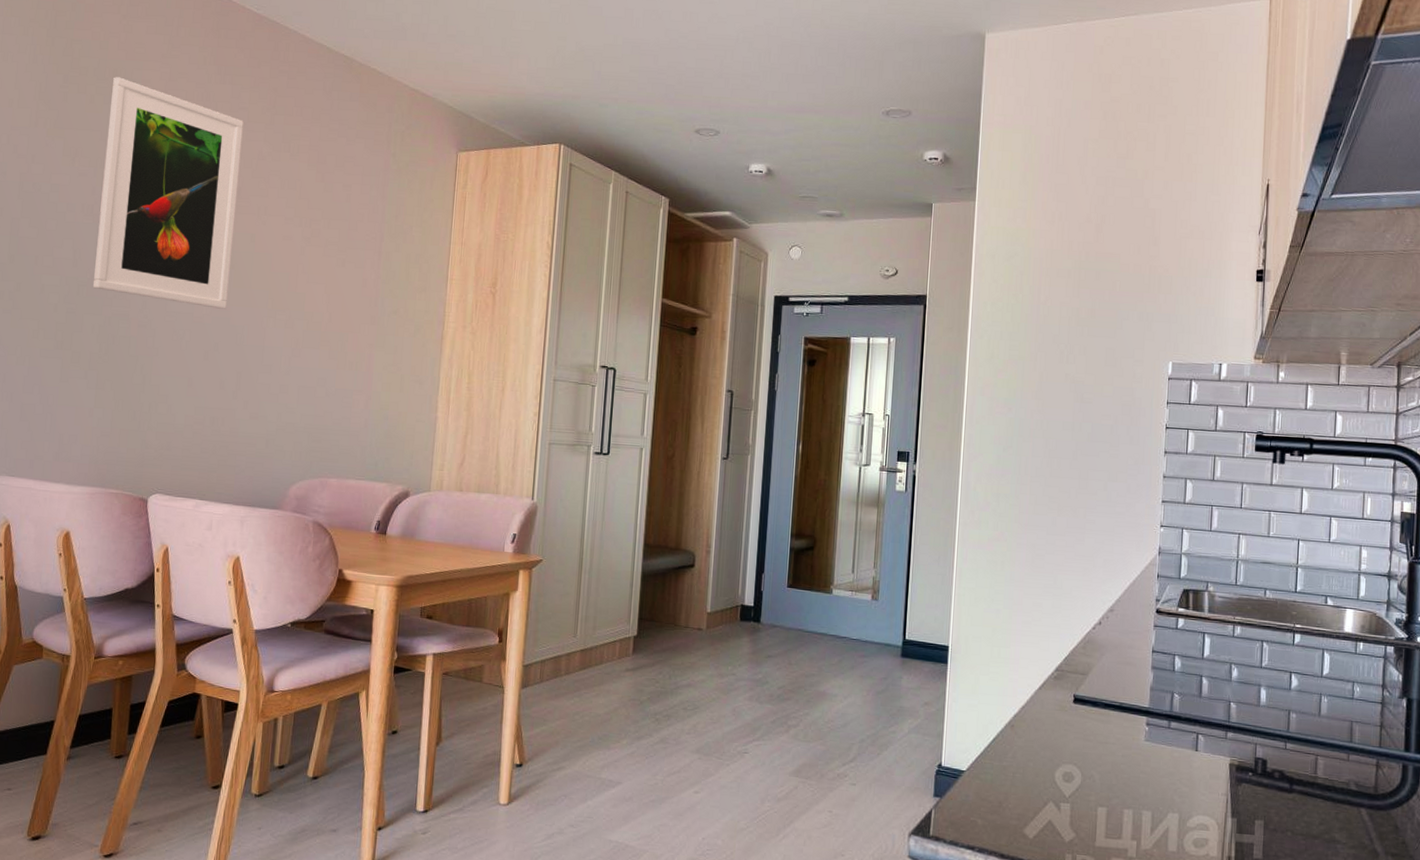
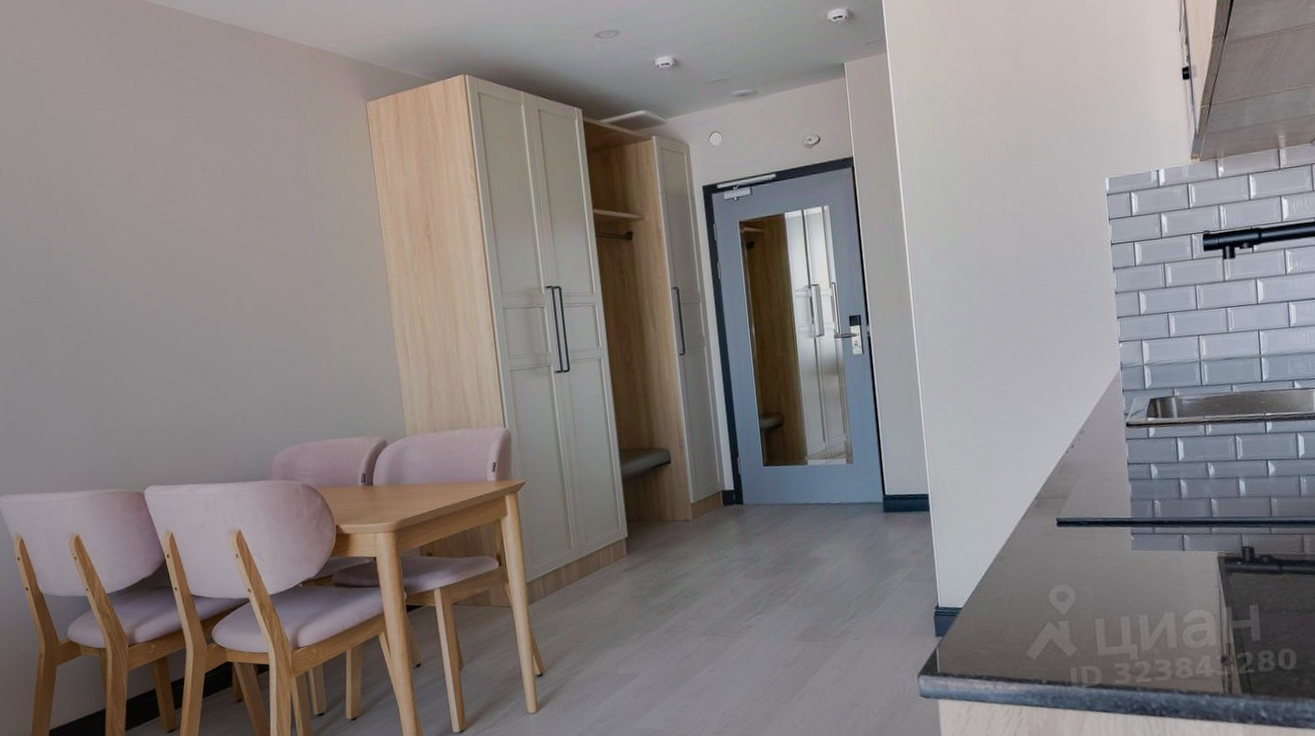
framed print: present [93,77,244,309] -> none [19,91,177,303]

